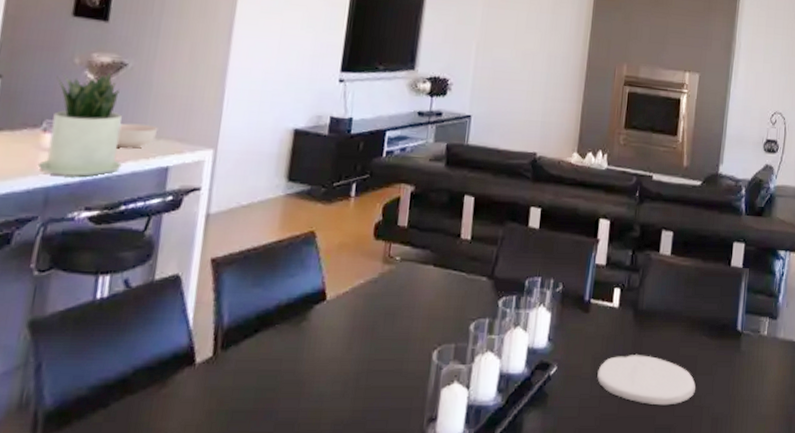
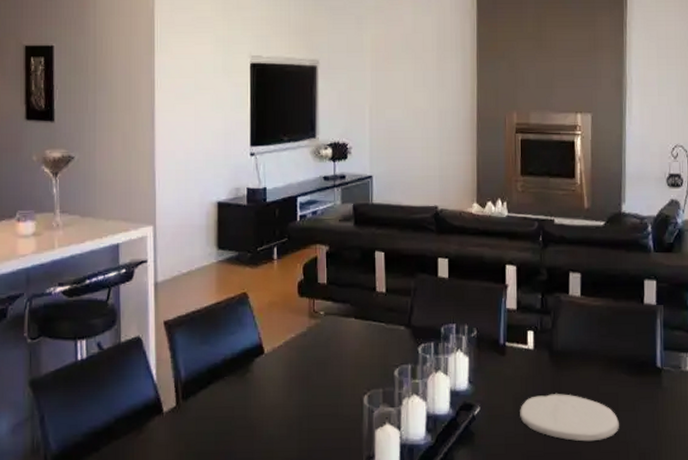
planter: present [37,71,122,177] -> none [17,166,82,258]
bowl: present [117,123,159,150] -> none [75,208,106,231]

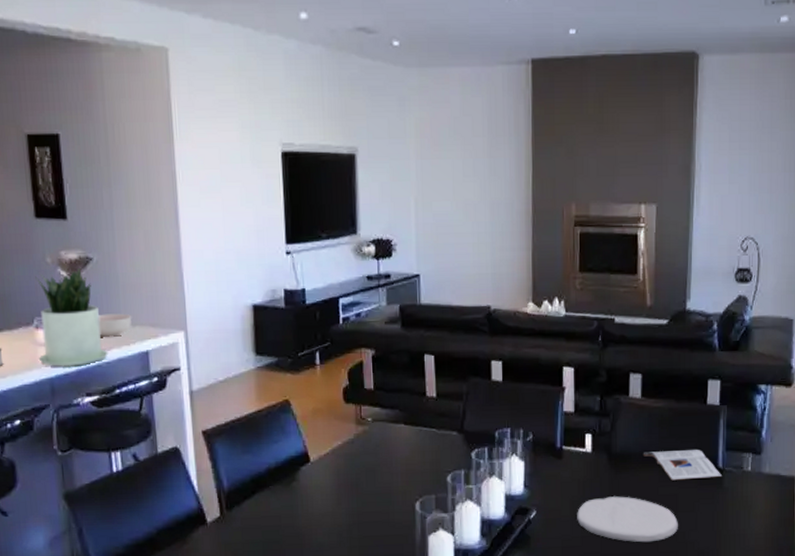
planter: none [17,166,82,258] -> present [35,269,108,367]
bowl: none [75,208,106,231] -> present [97,313,132,338]
magazine: none [583,347,662,379] -> present [643,449,723,481]

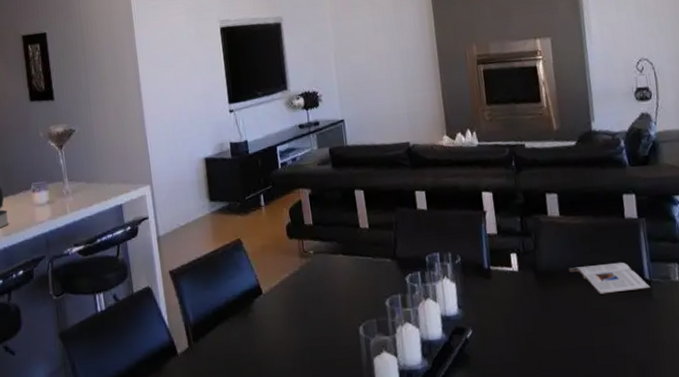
planter: present [35,269,108,367] -> none [31,139,90,223]
bowl: present [97,313,132,338] -> none [80,173,108,196]
plate: present [577,496,678,543] -> none [511,312,613,357]

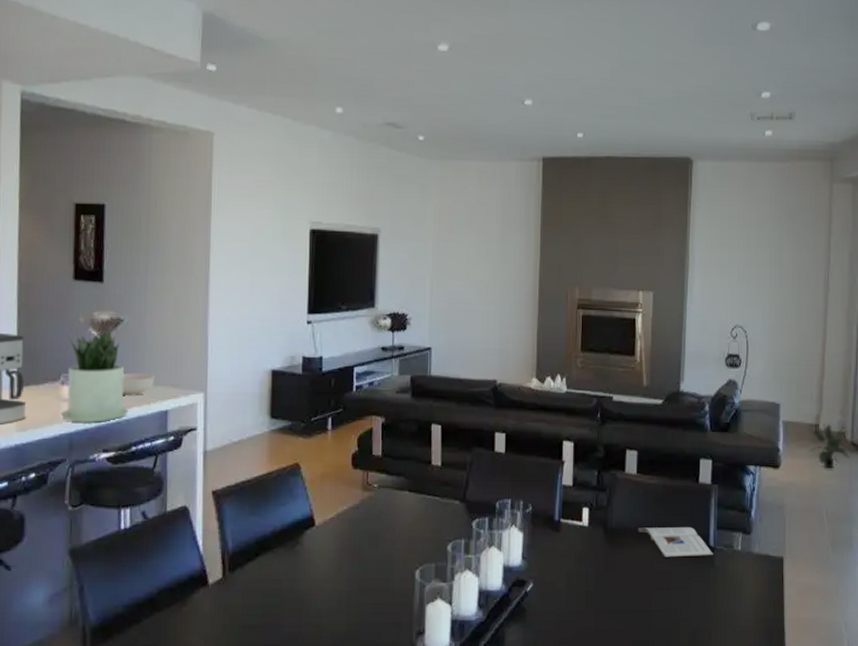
planter: none [31,139,90,223] -> present [60,329,129,422]
bowl: none [80,173,108,196] -> present [122,373,155,396]

